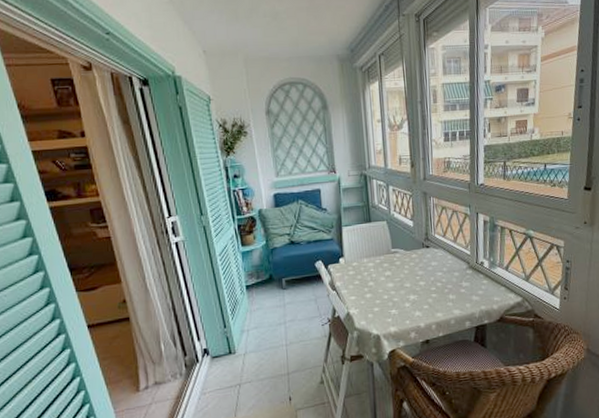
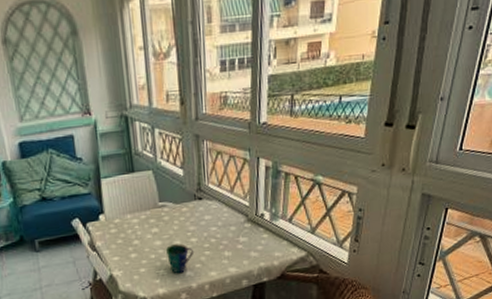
cup: none [397,286,423,314] -> present [165,244,195,274]

